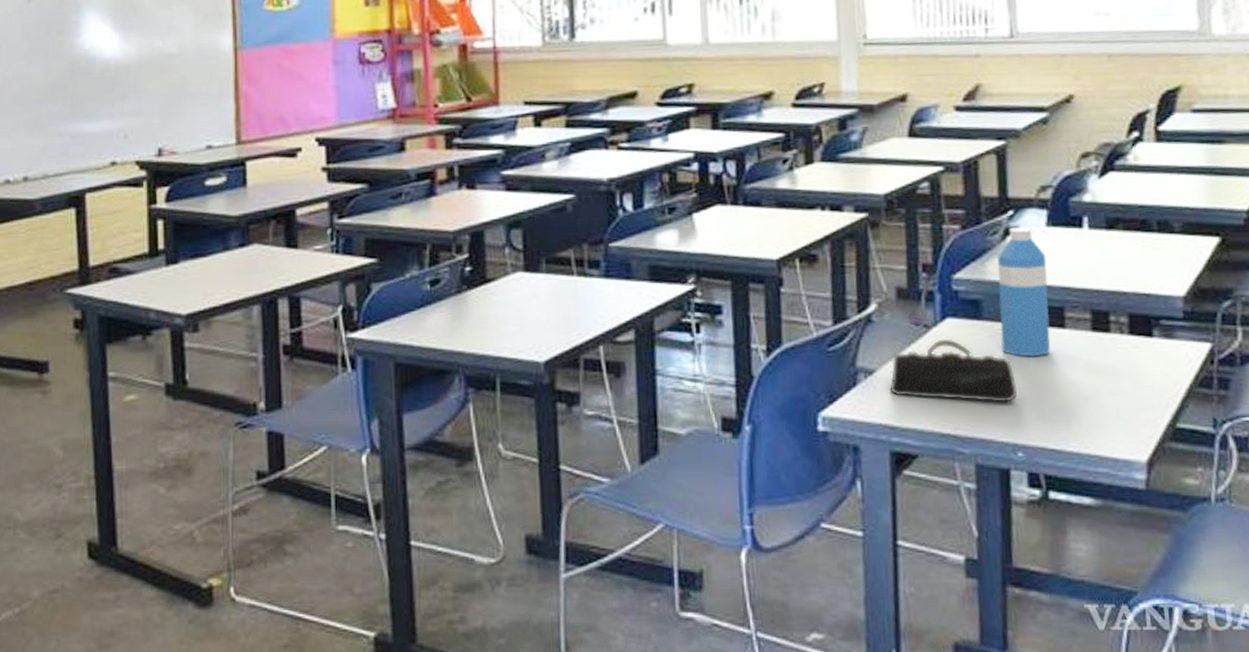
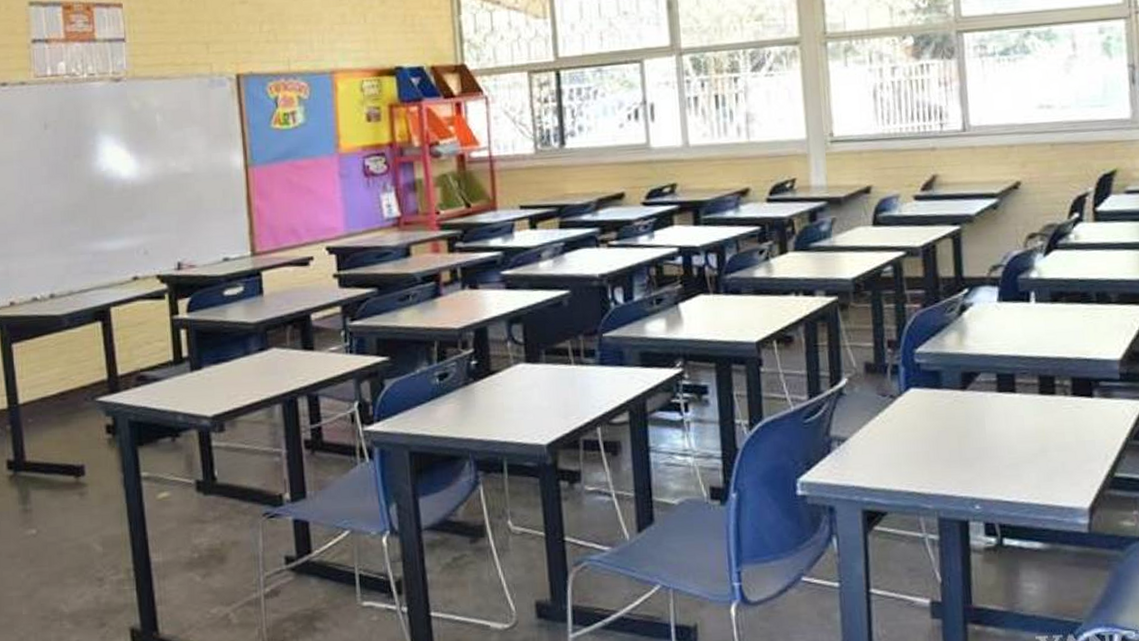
pencil case: present [889,338,1018,403] -> none [860,407,975,462]
water bottle: present [997,227,1050,357] -> none [955,303,1003,420]

